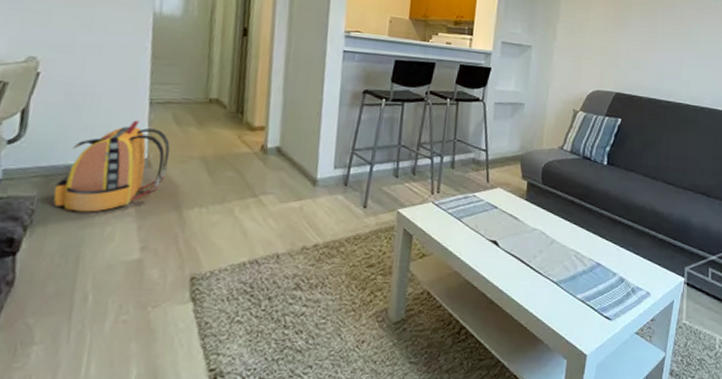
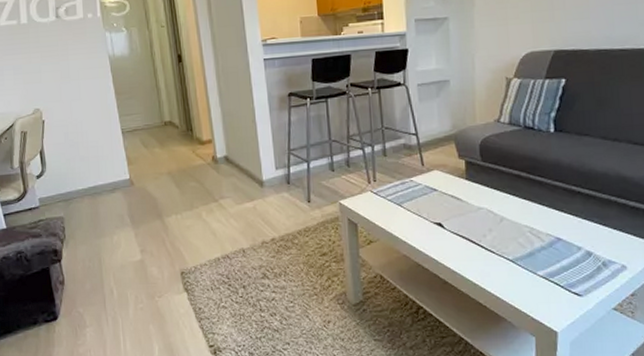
backpack: present [53,120,170,213] -> none [73,148,146,226]

